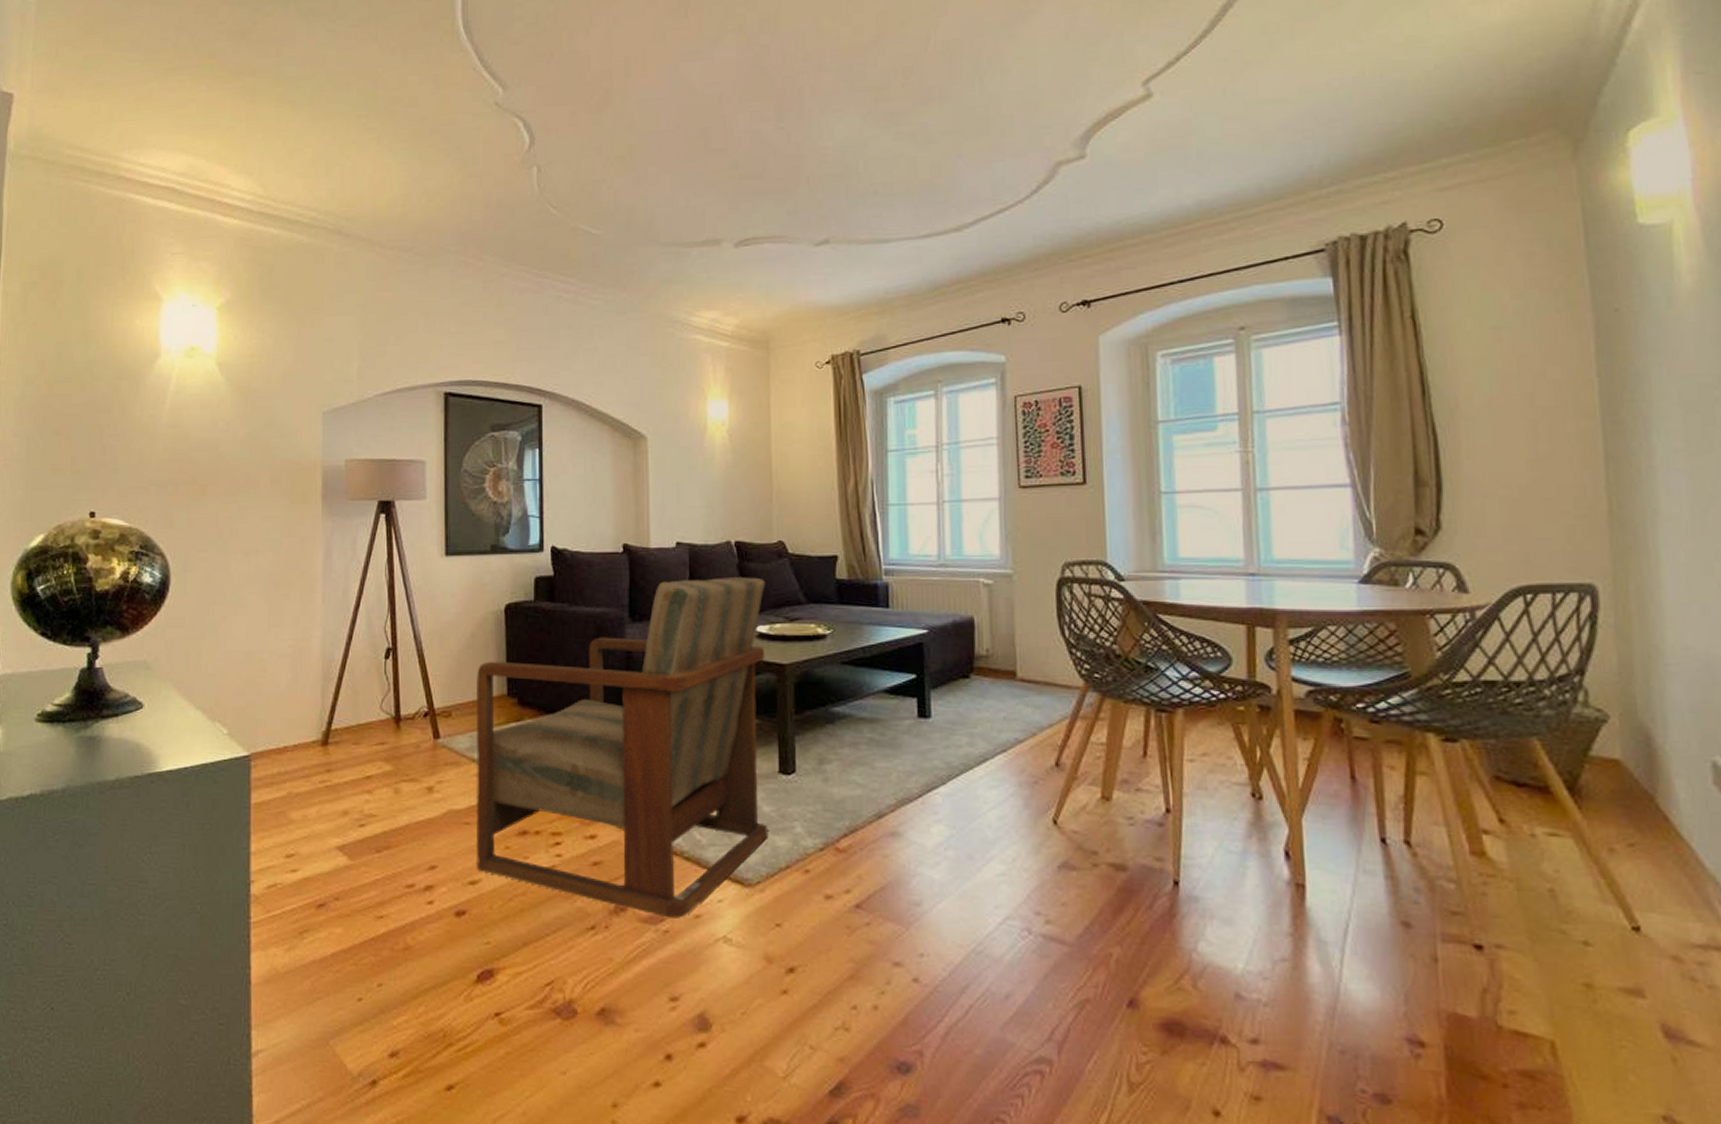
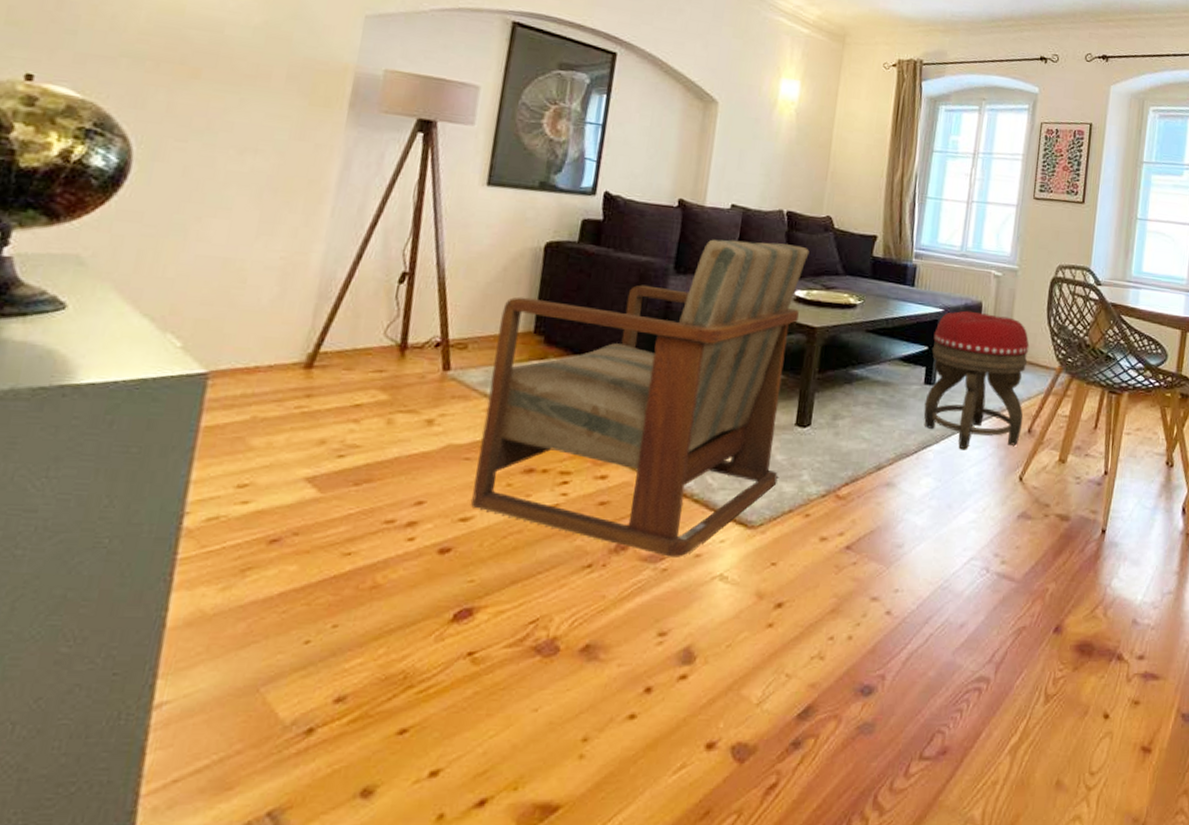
footstool: none [920,628,1047,791] -> present [924,310,1030,450]

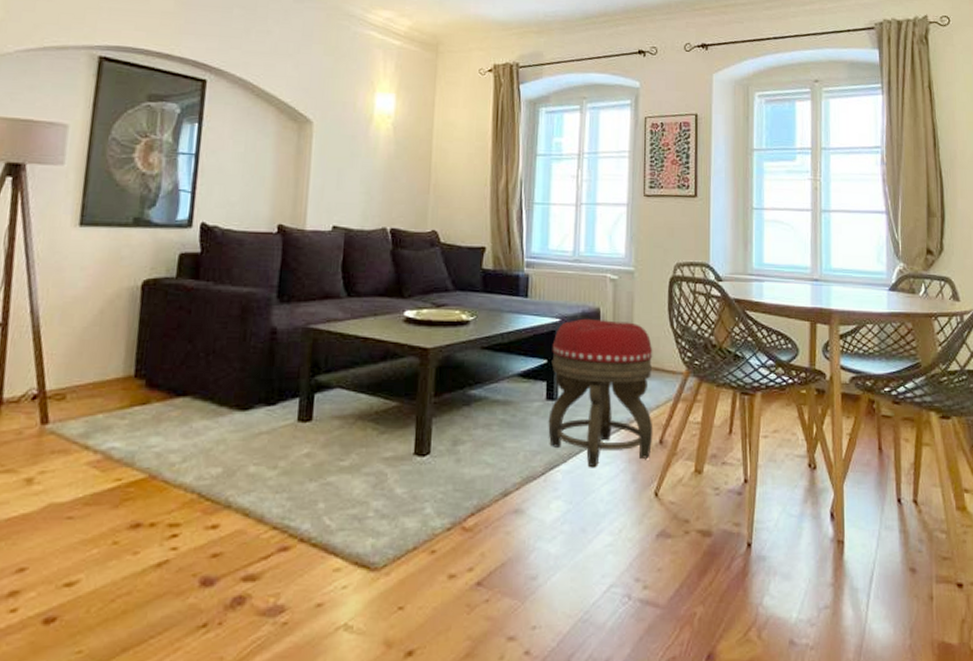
armchair: present [471,239,809,557] -> none [76,262,416,609]

